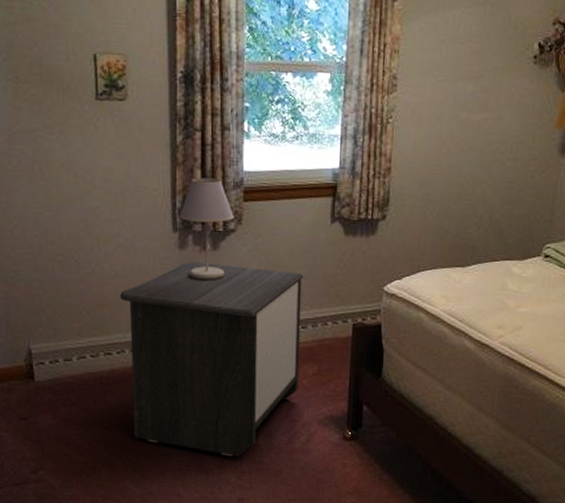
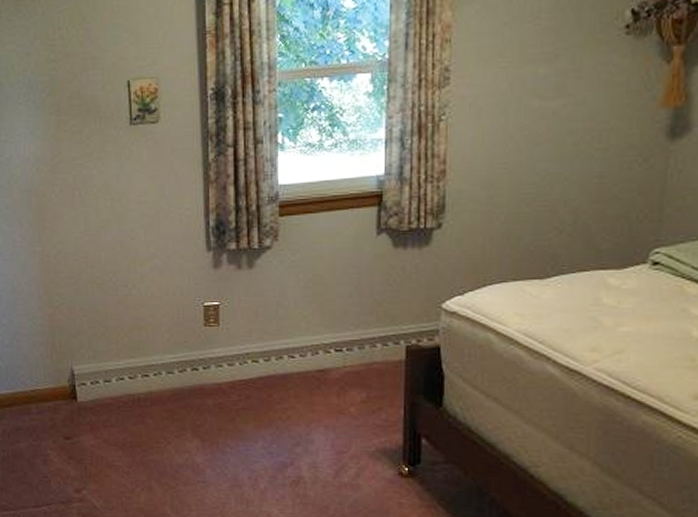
nightstand: present [120,262,303,457] -> none [156,281,347,488]
table lamp: present [179,178,234,280] -> none [213,194,270,300]

